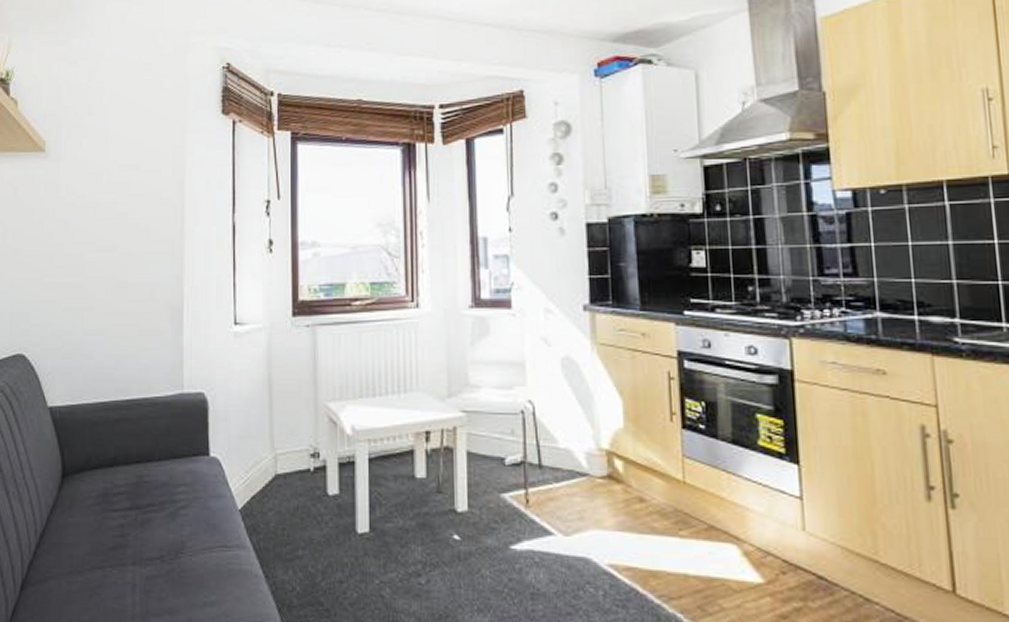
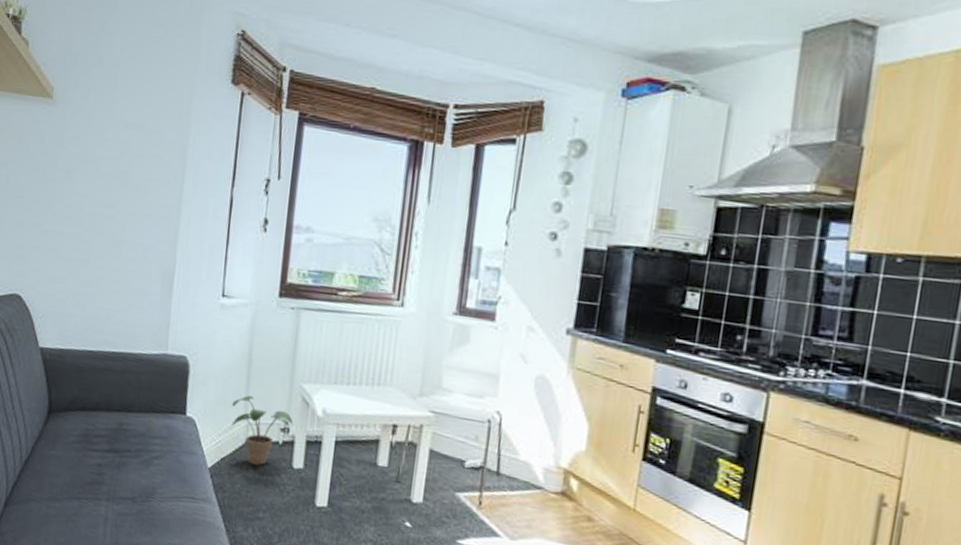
potted plant: none [257,424,322,499] -> present [231,395,293,466]

